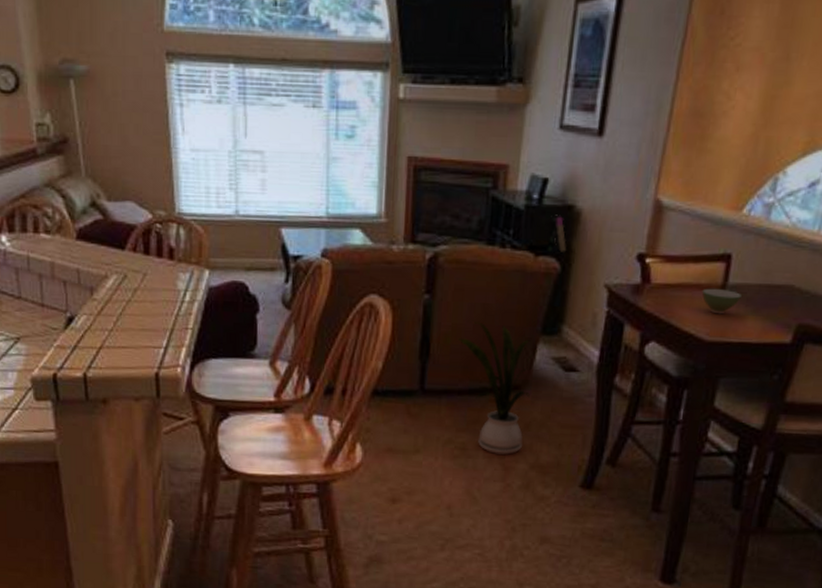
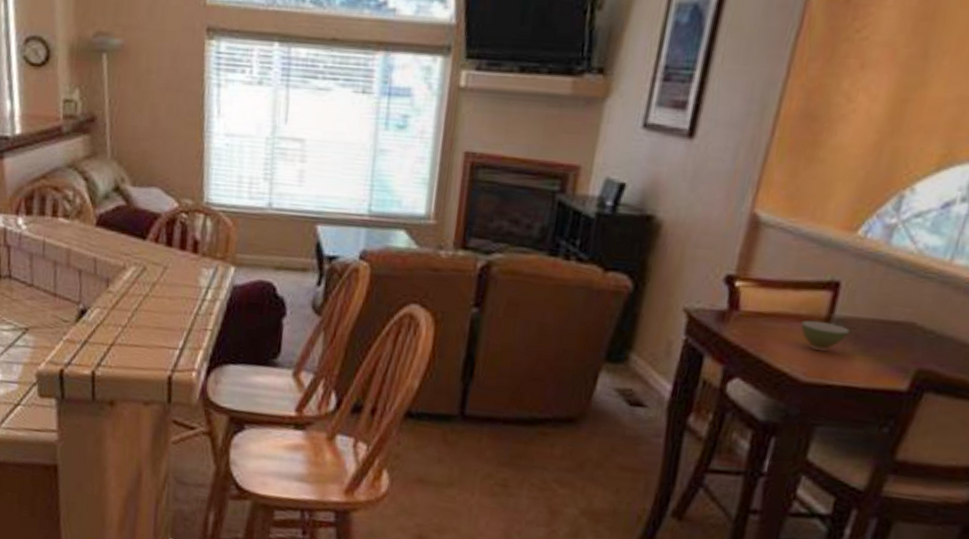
house plant: present [459,321,540,455] -> none [508,342,602,497]
books: present [521,214,567,252] -> none [588,225,642,269]

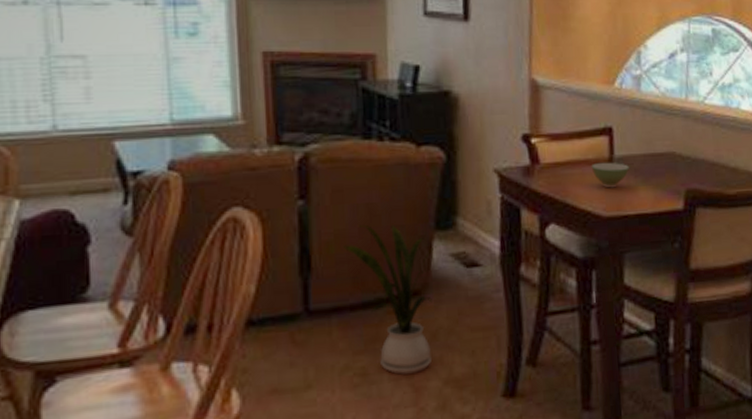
house plant: none [508,342,602,497] -> present [343,224,436,375]

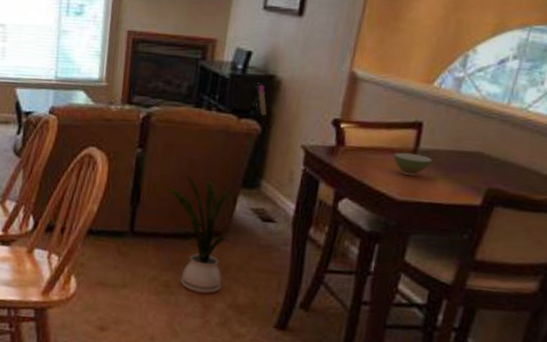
books: none [400,101,450,142] -> present [225,83,268,116]

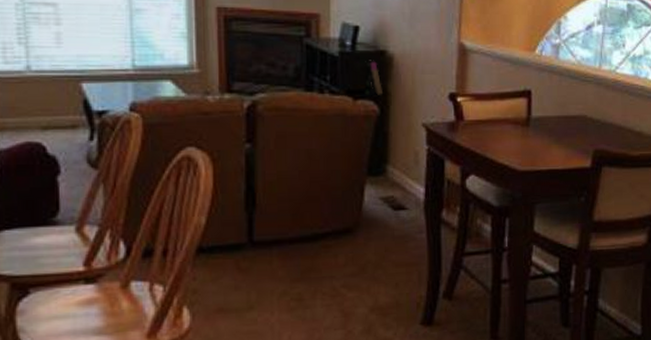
house plant: present [166,174,240,294] -> none [285,167,368,301]
bowl: present [393,152,432,177] -> none [510,122,544,145]

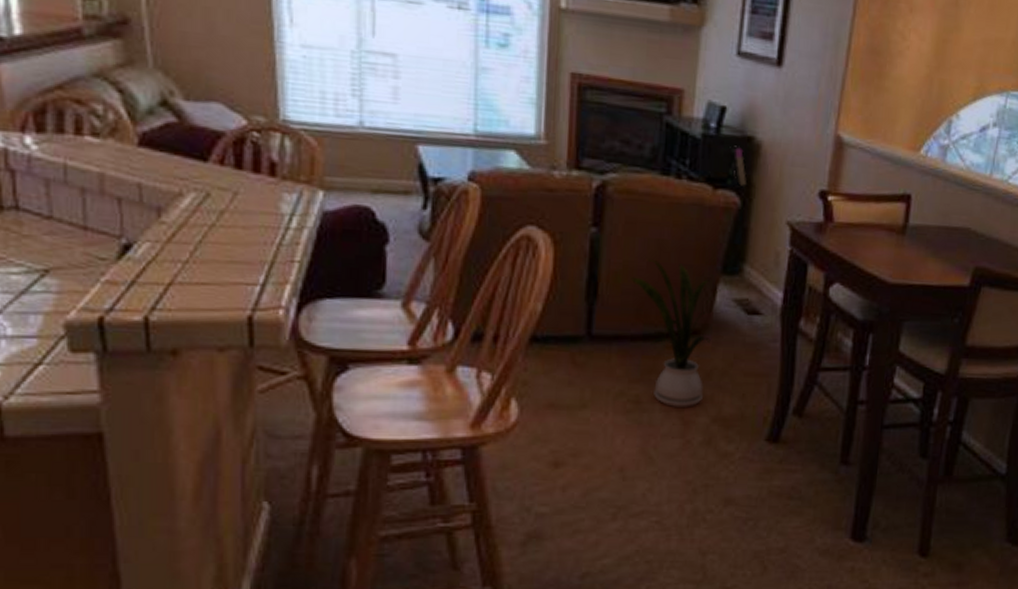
house plant: none [285,167,368,301] -> present [631,259,721,407]

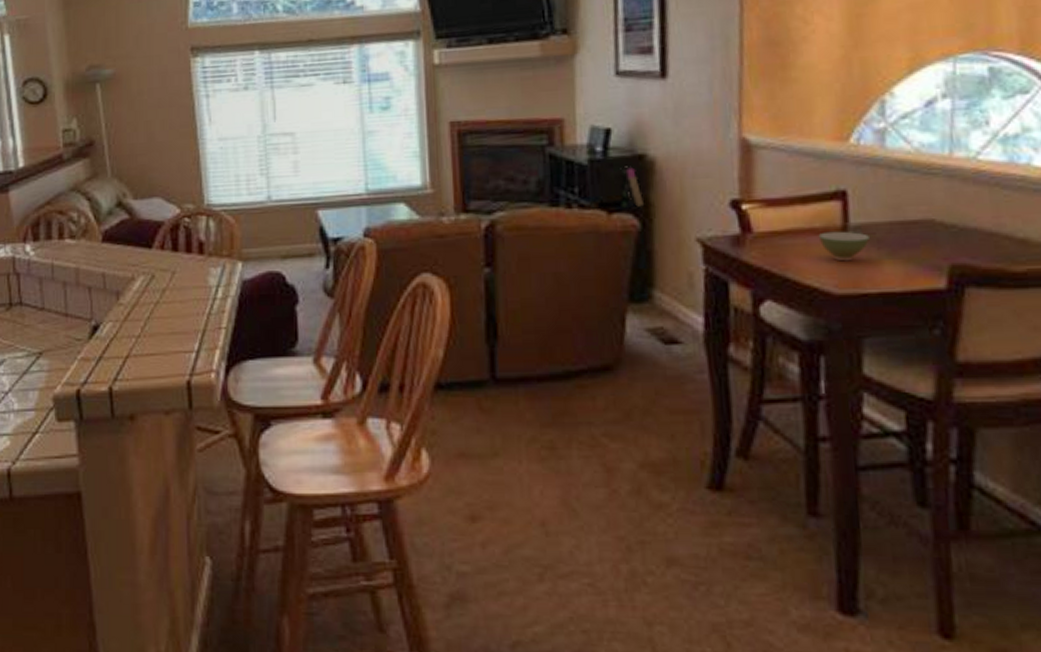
house plant: present [631,259,721,407] -> none [530,294,630,452]
bowl: none [883,228,922,256] -> present [818,231,870,262]

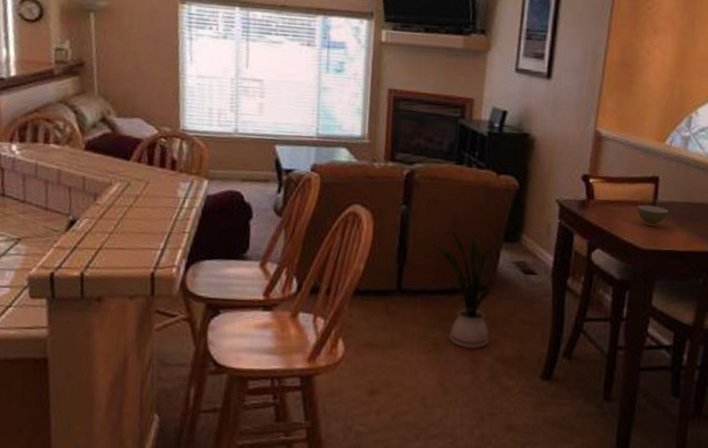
house plant: none [530,294,630,452] -> present [432,229,503,349]
books: present [590,166,645,209] -> none [485,141,524,172]

